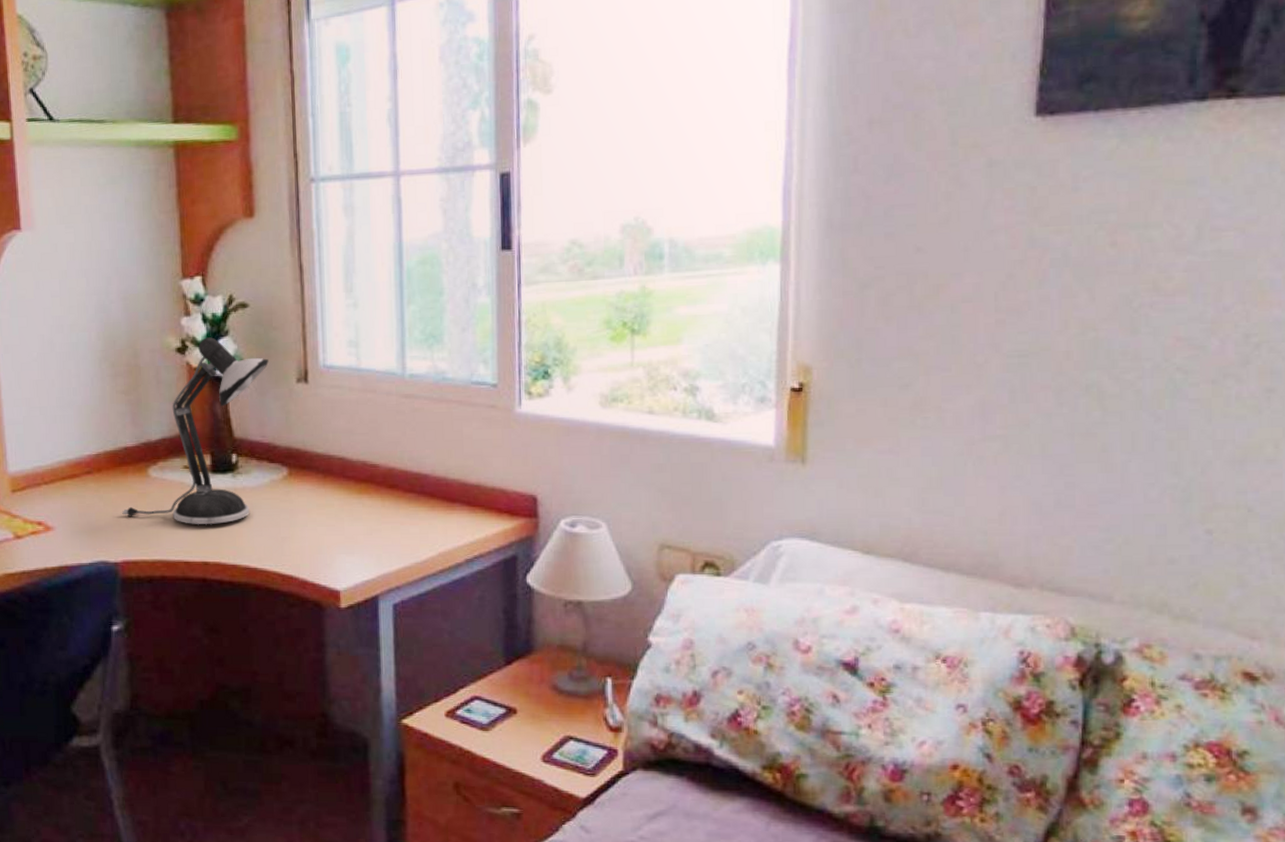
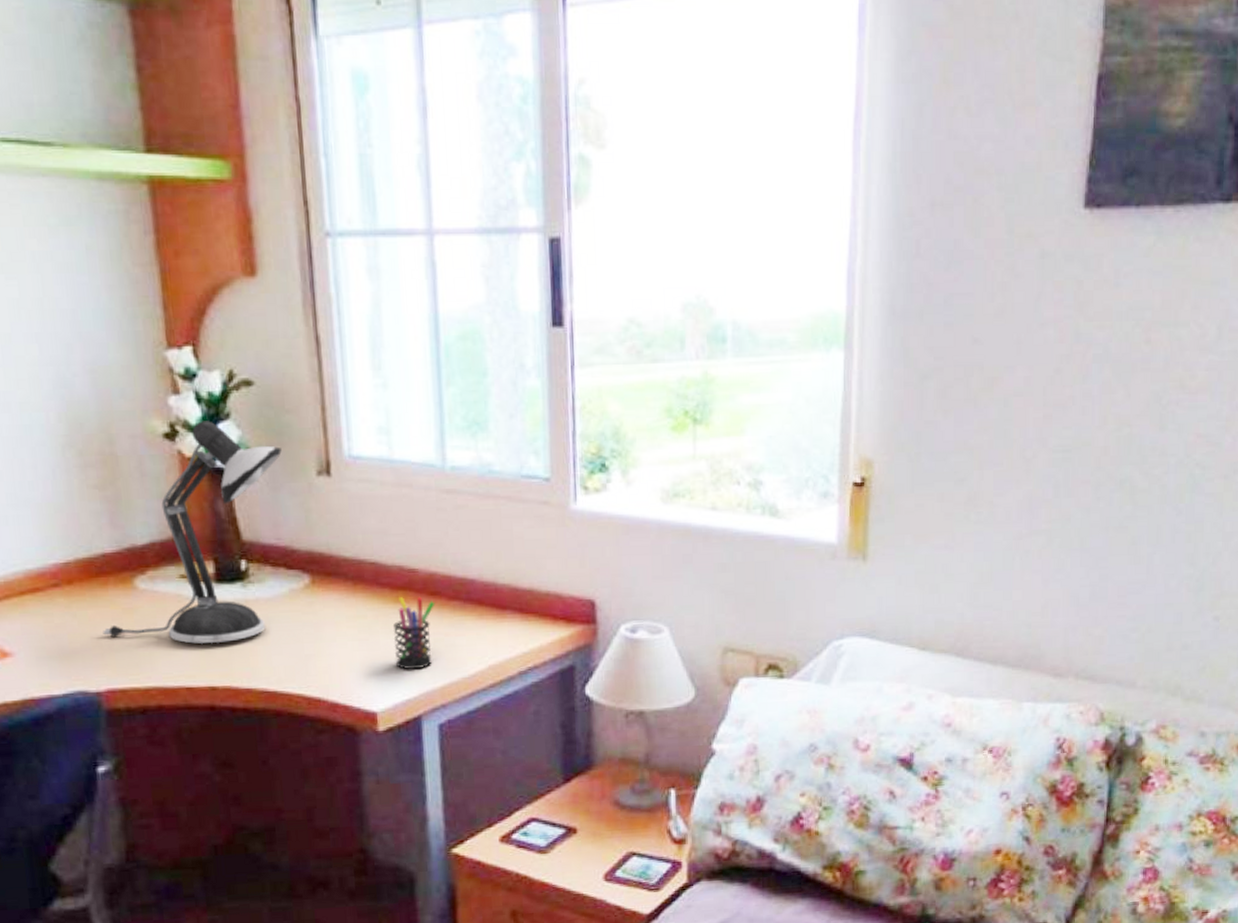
pen holder: none [356,489,393,554] -> present [392,596,436,670]

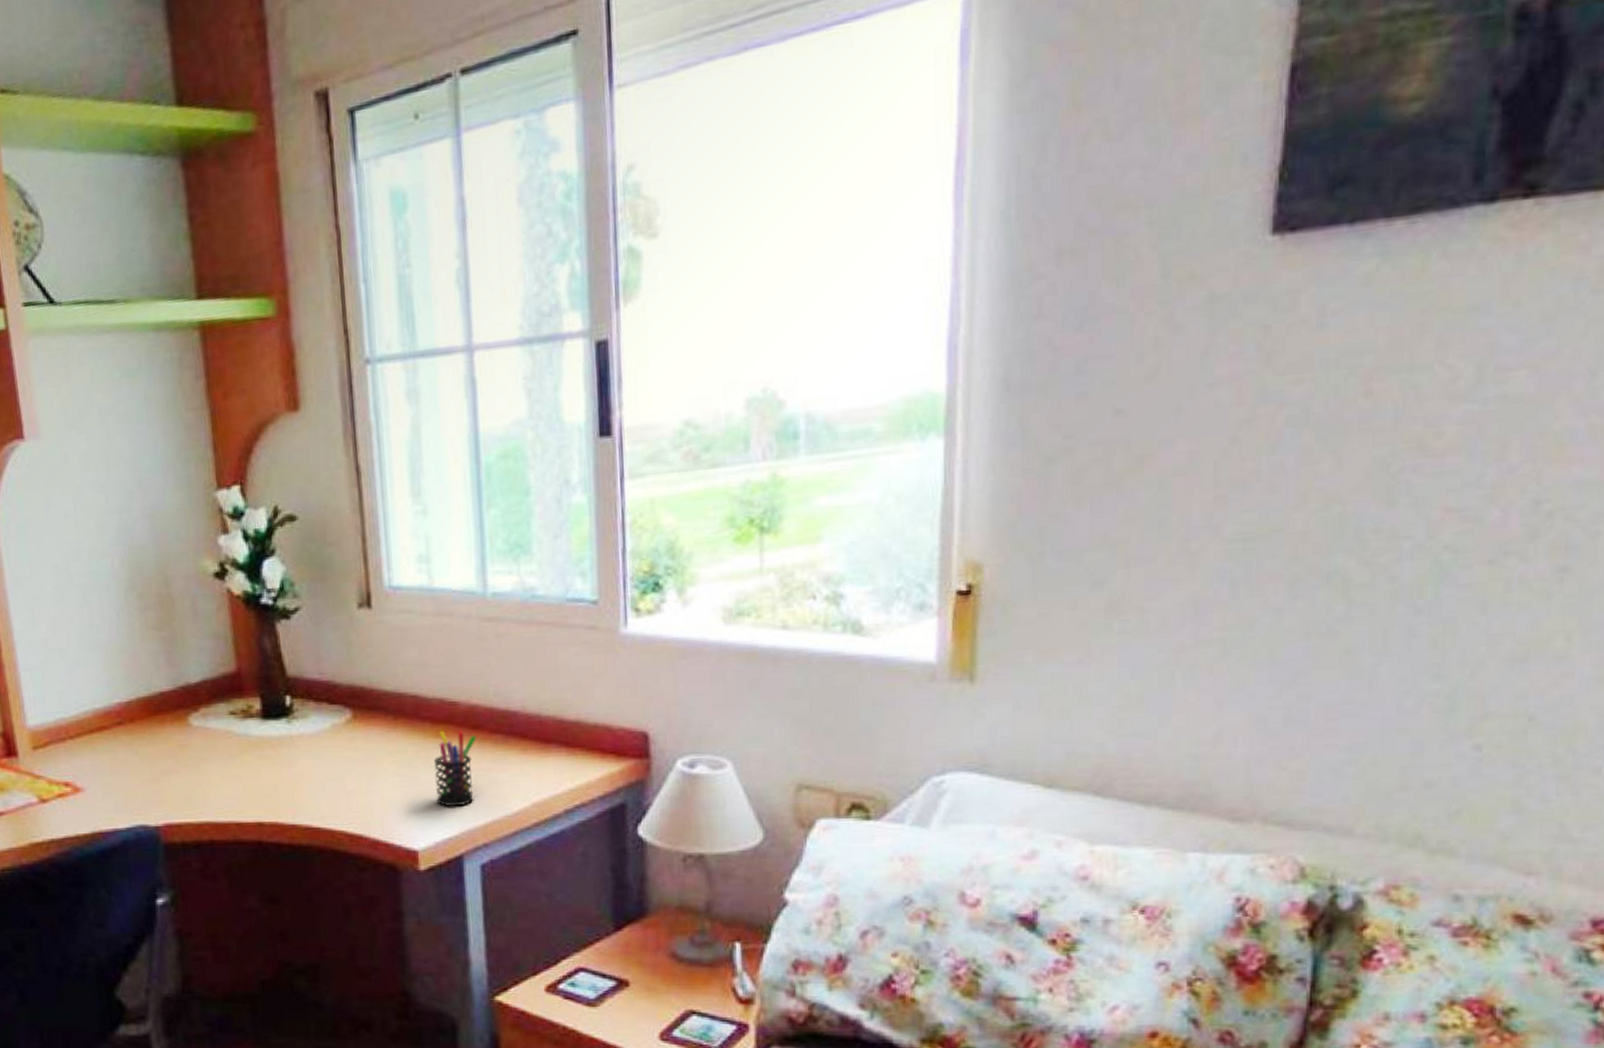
desk lamp: present [103,421,282,644] -> none [161,558,324,780]

